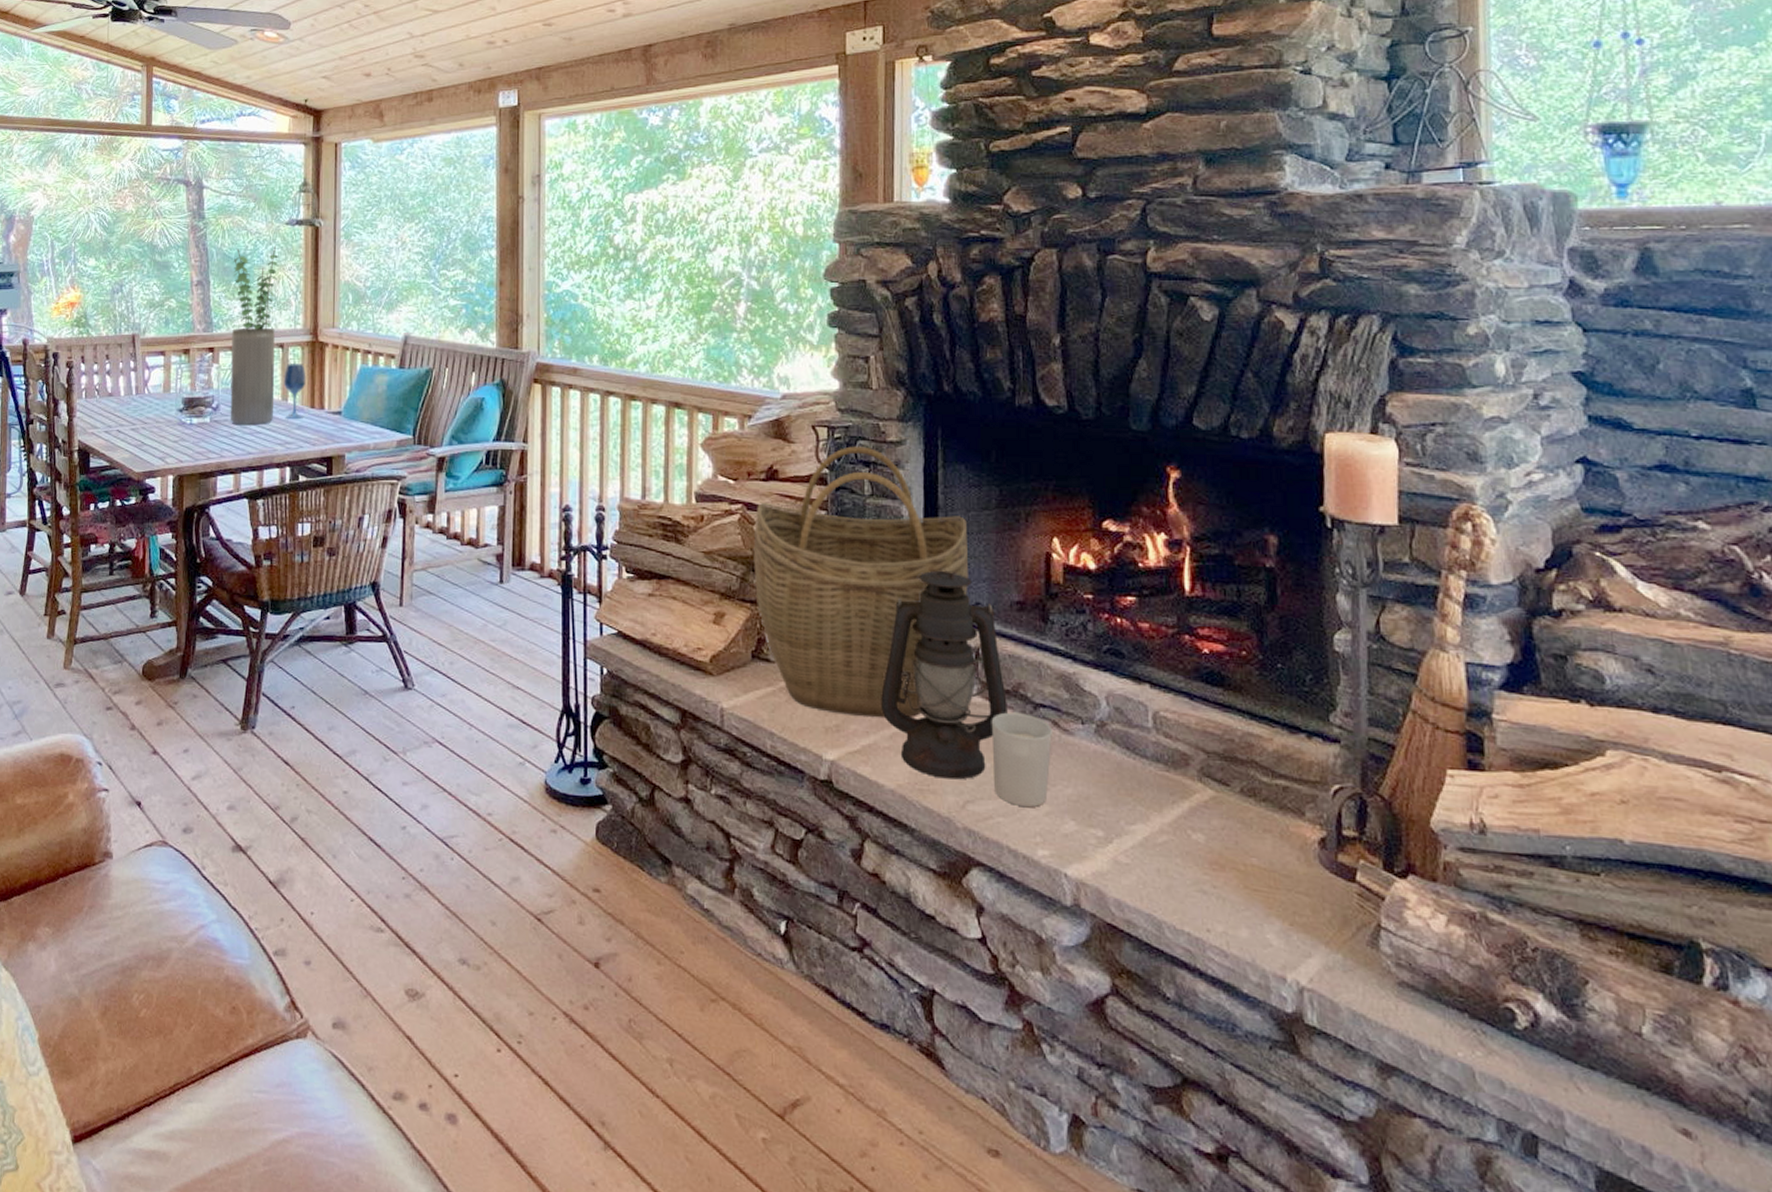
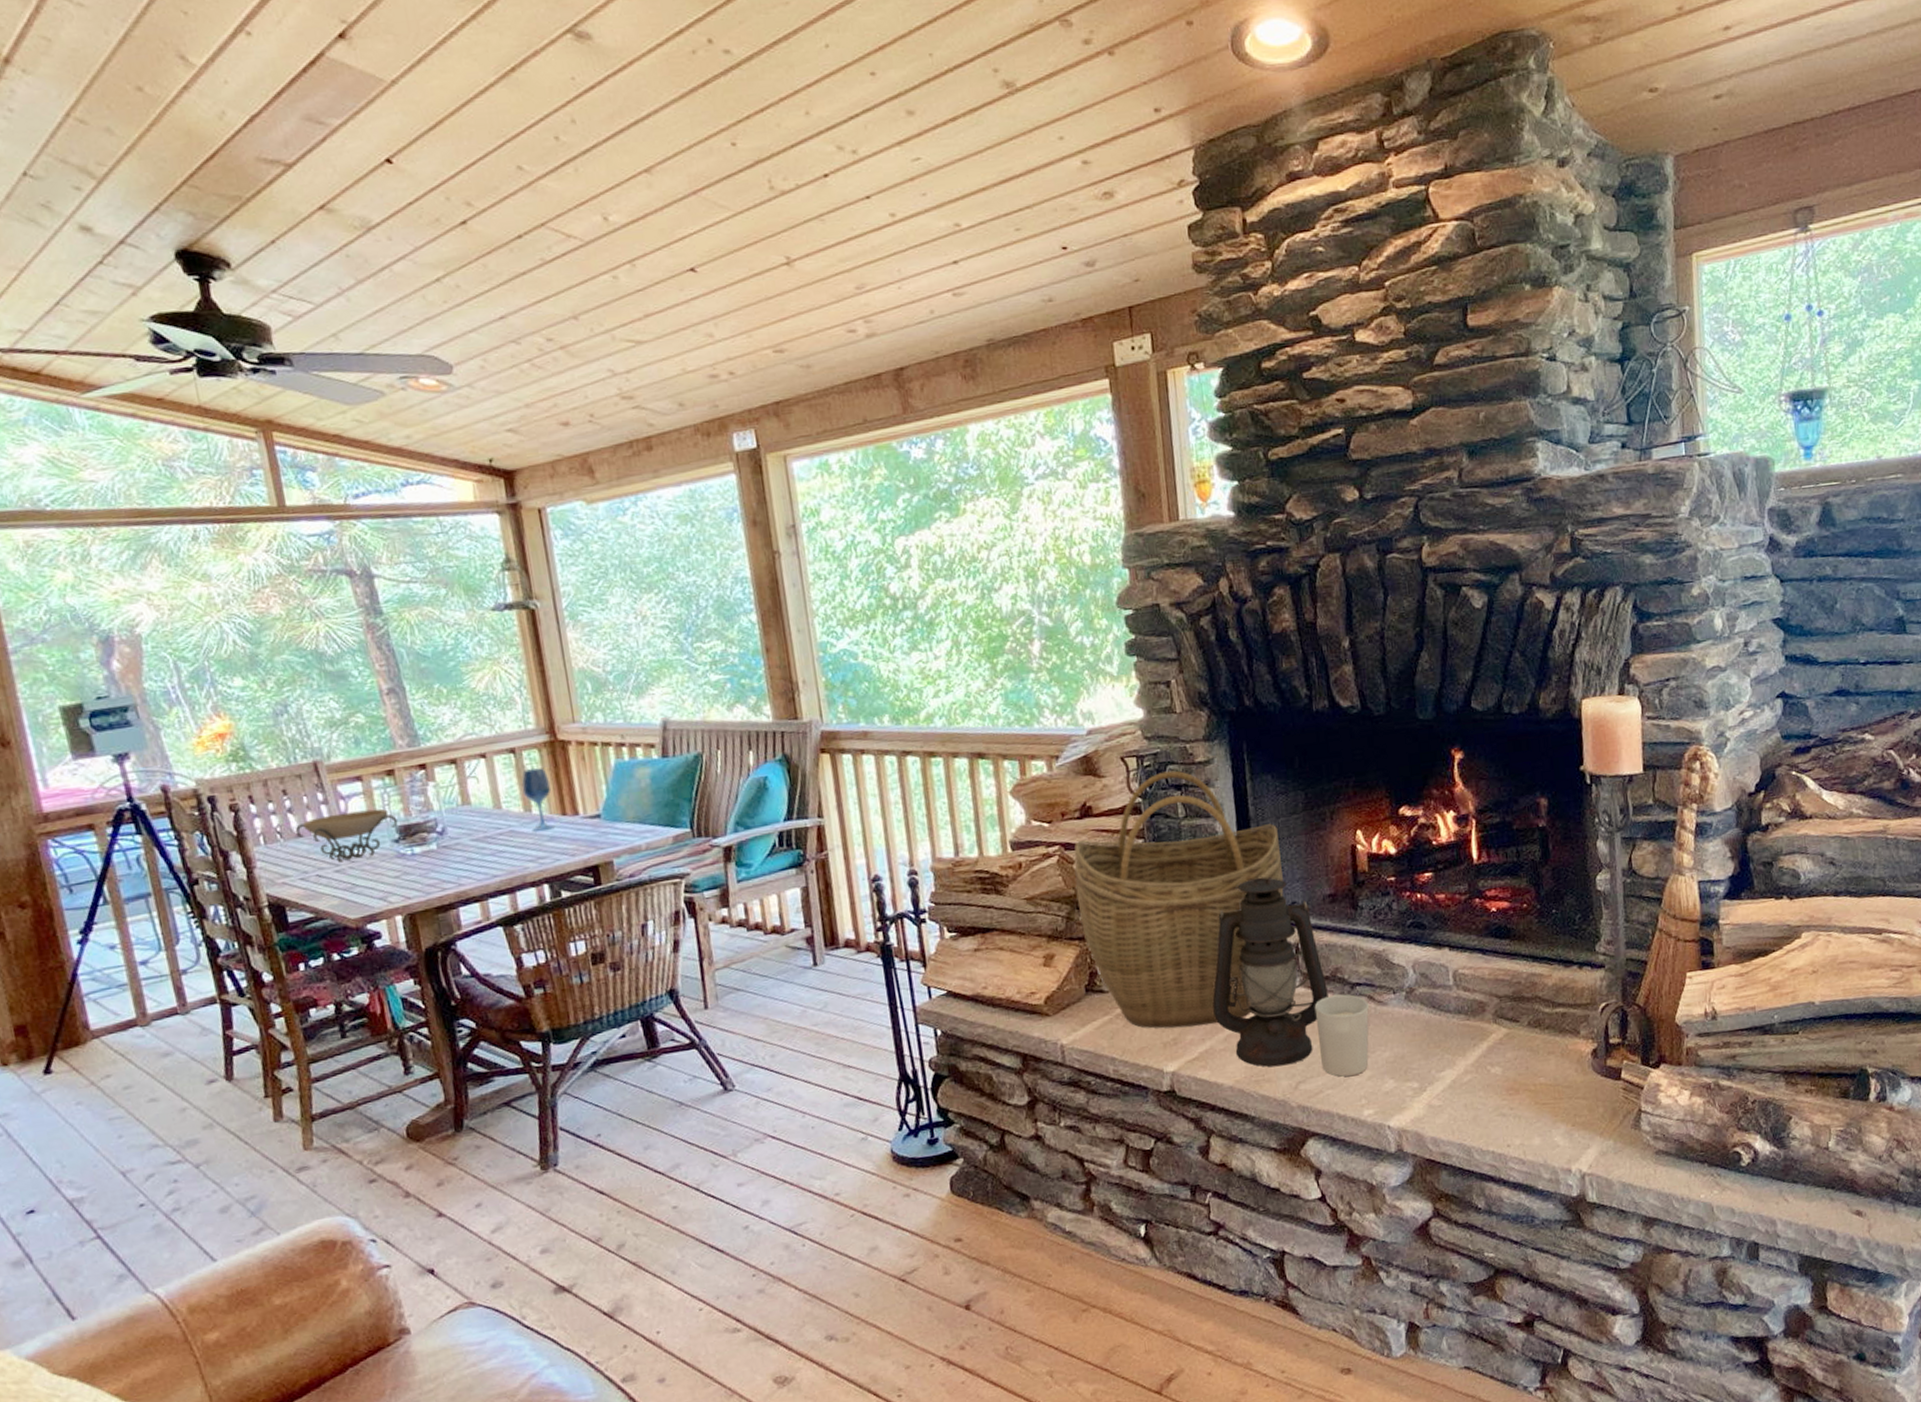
decorative bowl: none [109,380,185,423] -> present [295,809,398,863]
vase: present [230,245,279,426] -> none [430,636,518,848]

